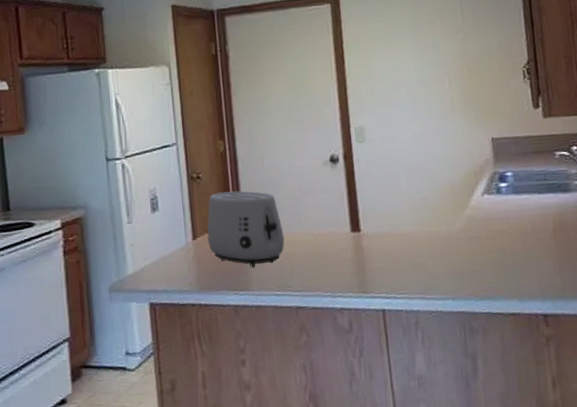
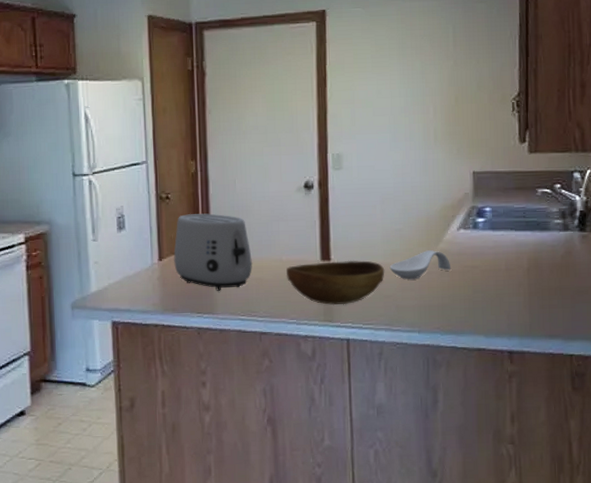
bowl: none [318,230,415,277] -> present [286,260,385,306]
spoon rest: none [418,217,479,247] -> present [389,250,452,280]

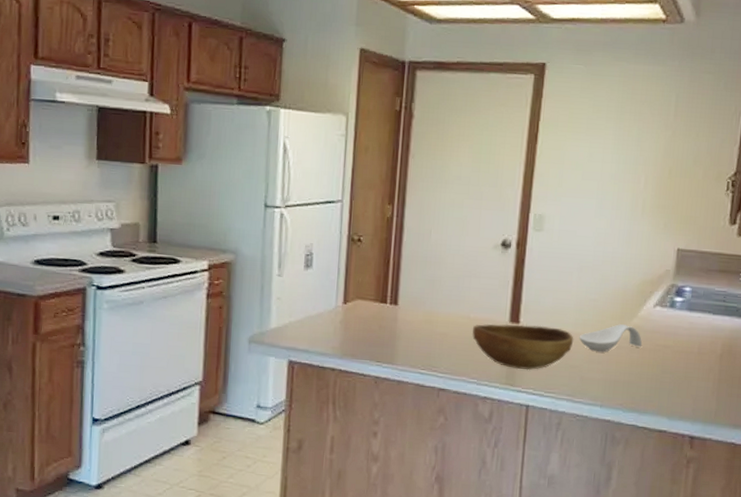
toaster: present [174,213,252,291] -> none [358,259,439,342]

